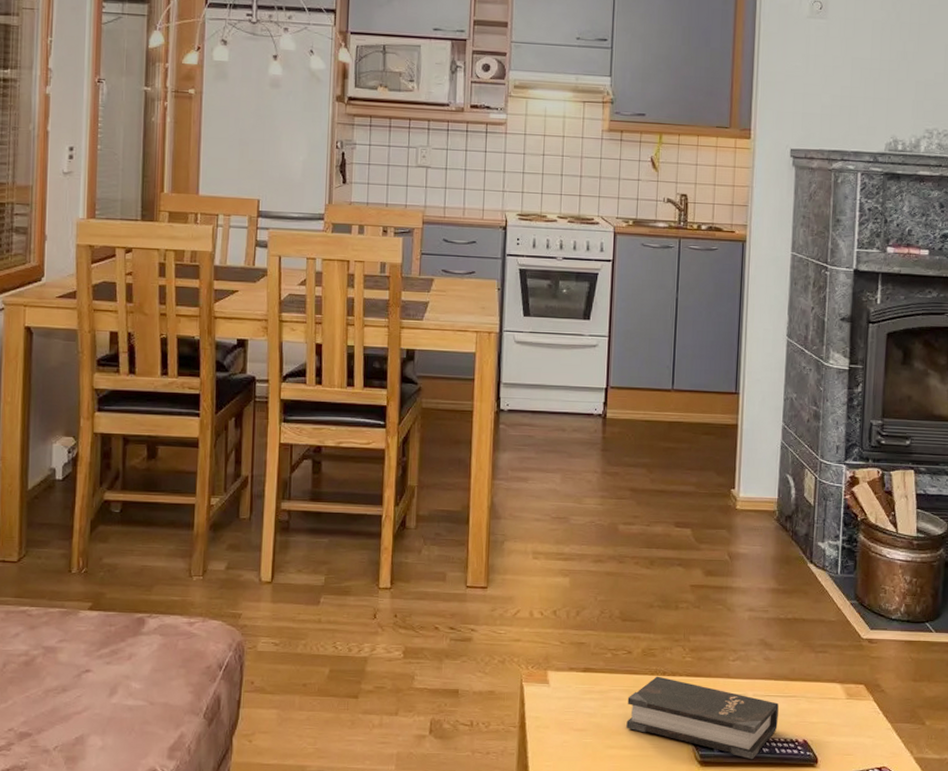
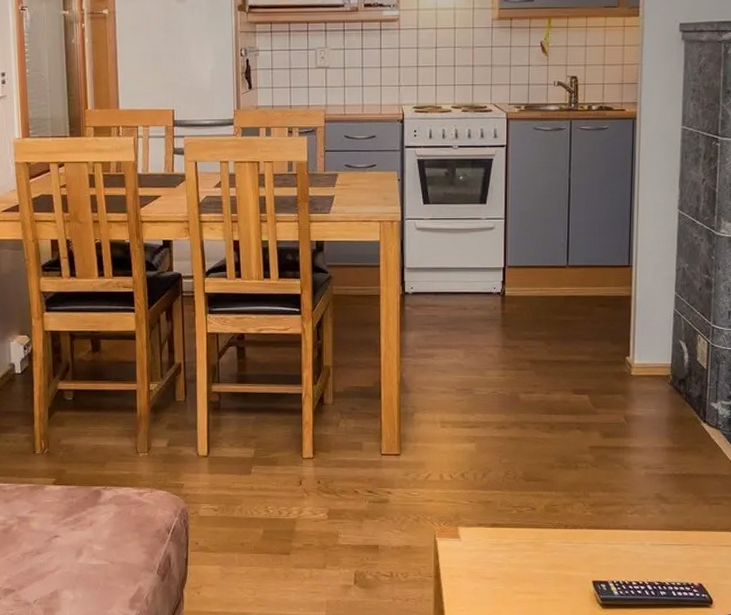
hardback book: present [626,676,779,760] -> none [532,529,675,602]

